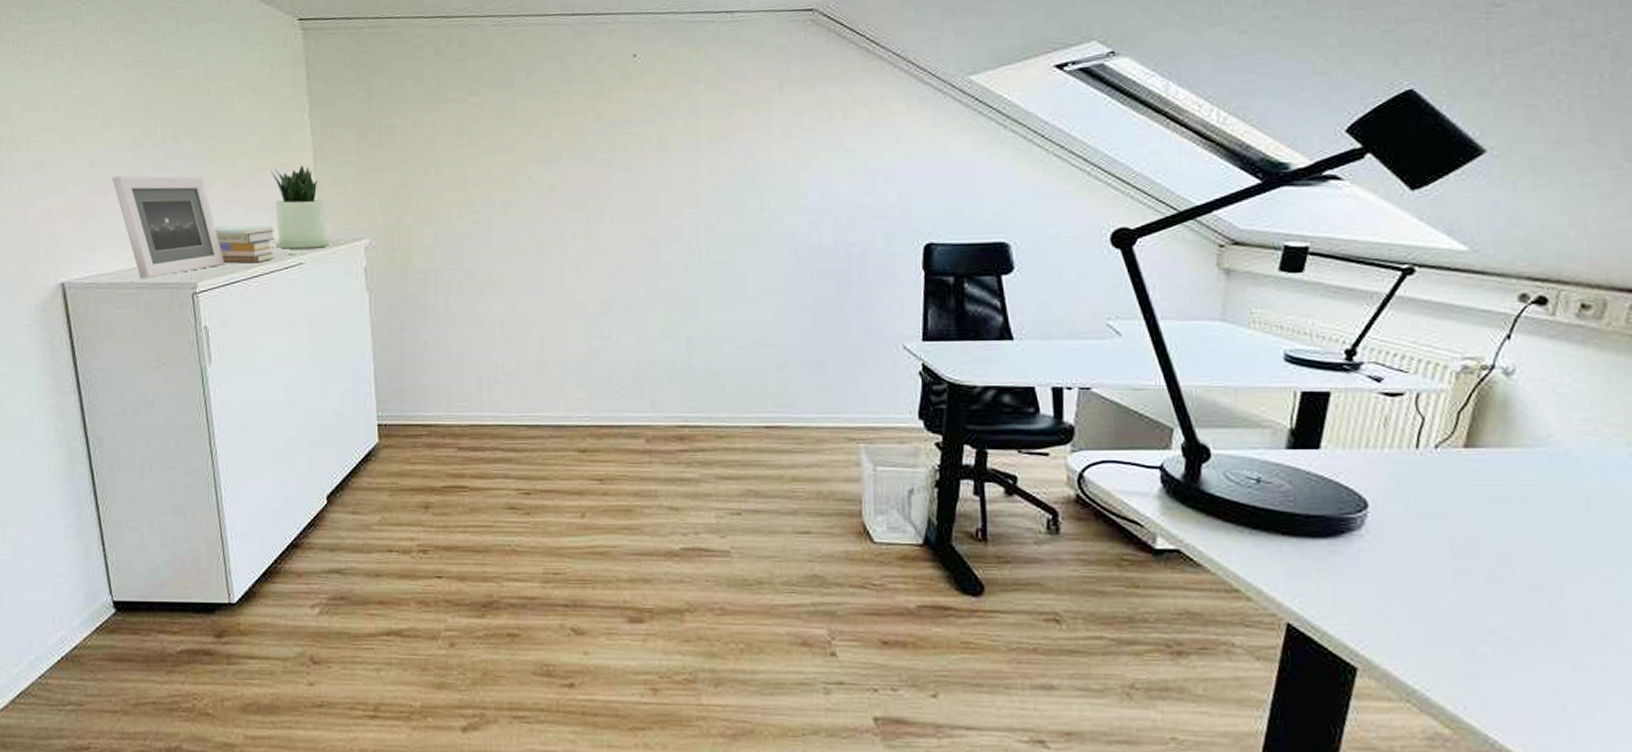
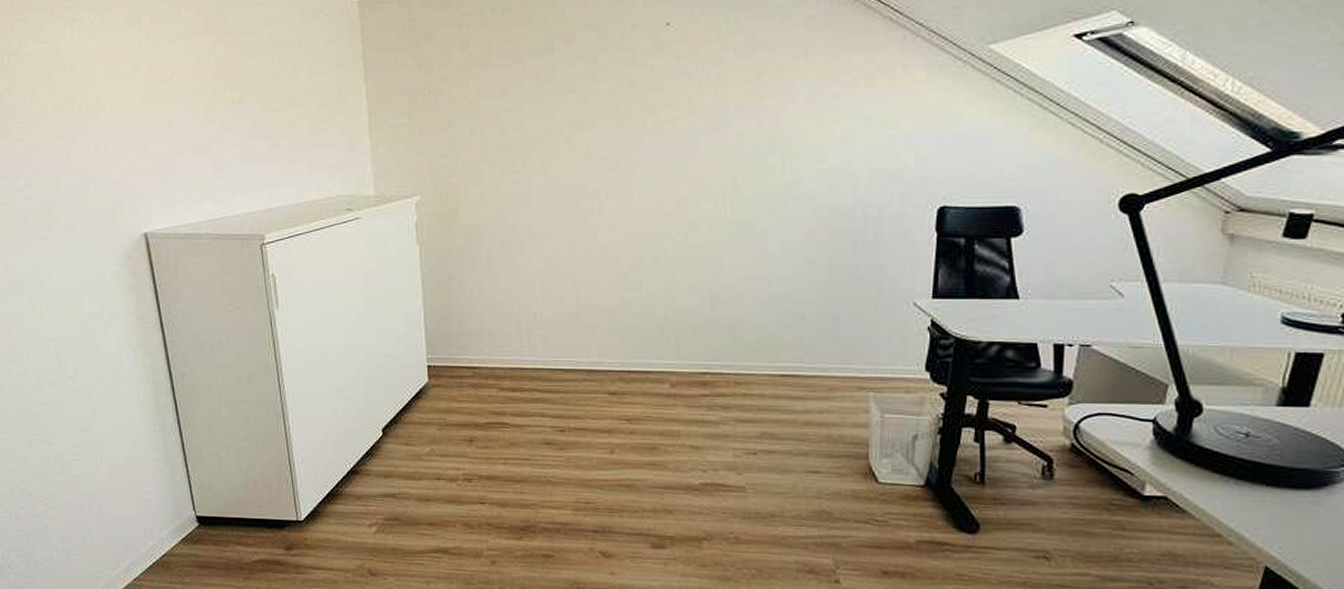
picture frame: present [112,175,224,280] -> none [187,135,289,231]
books: present [214,225,275,264] -> none [280,182,334,218]
planter: present [270,165,331,249] -> none [329,127,385,205]

